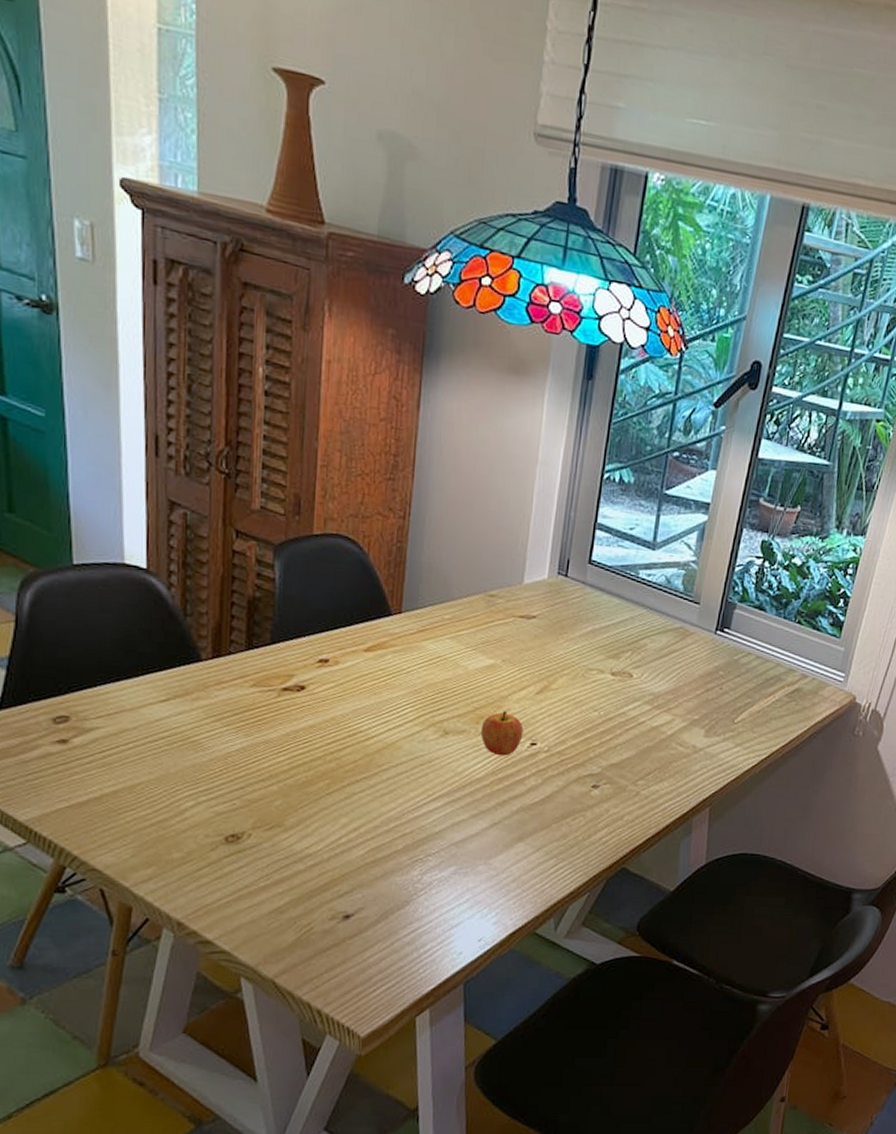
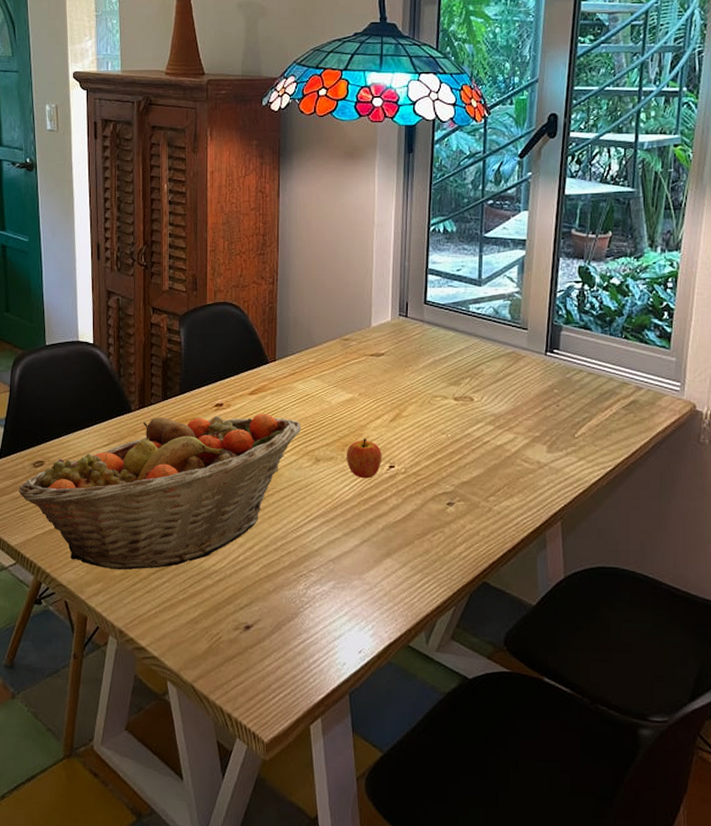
fruit basket: none [30,670,429,853] -> present [19,413,302,570]

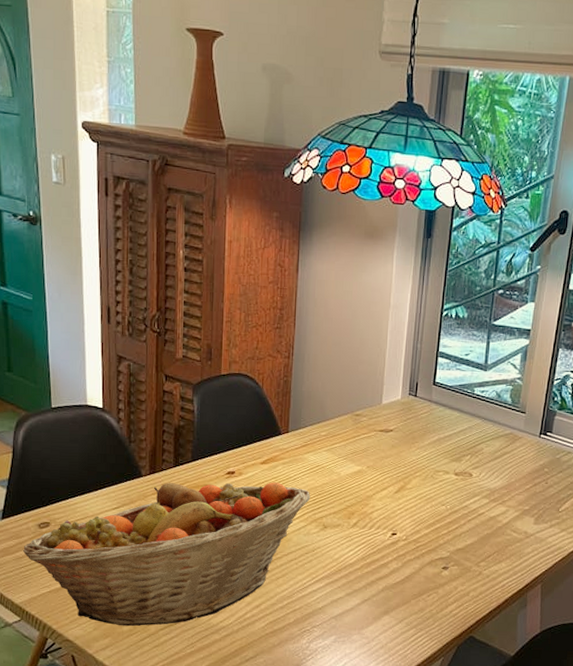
apple: present [346,439,382,479] -> none [352,508,386,545]

